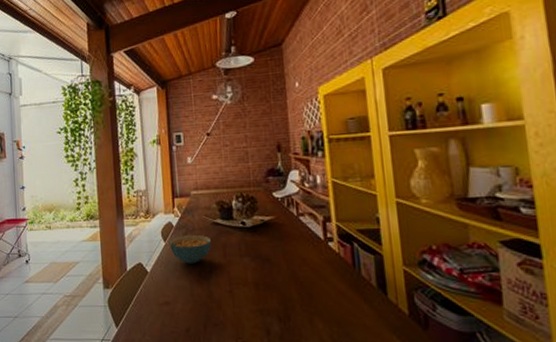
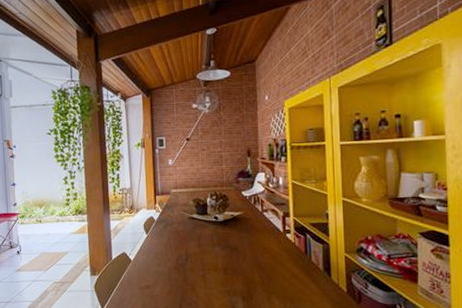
cereal bowl: present [170,234,211,264] -> none [151,227,188,253]

